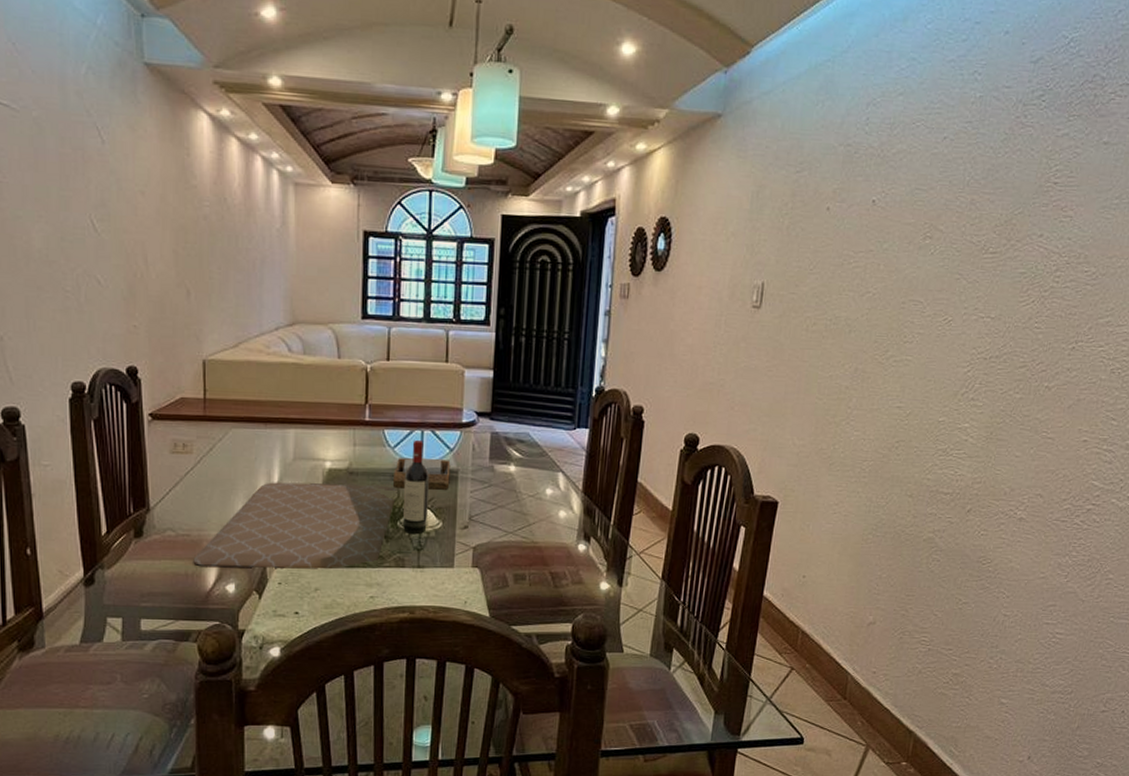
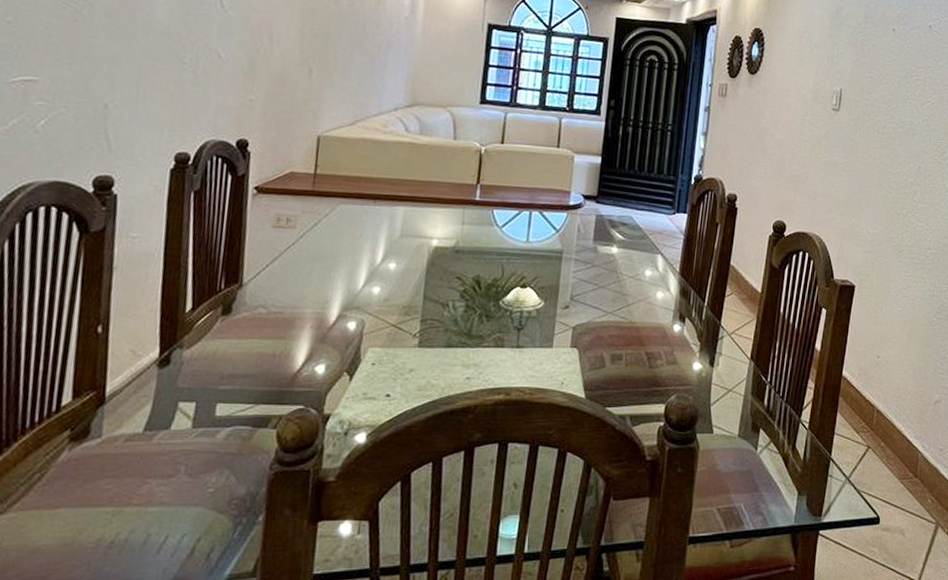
placemat: present [193,482,398,569] -> none [283,259,502,349]
napkin holder: present [392,457,451,491] -> none [497,237,556,271]
wine bottle: present [403,440,429,535] -> none [505,221,535,314]

